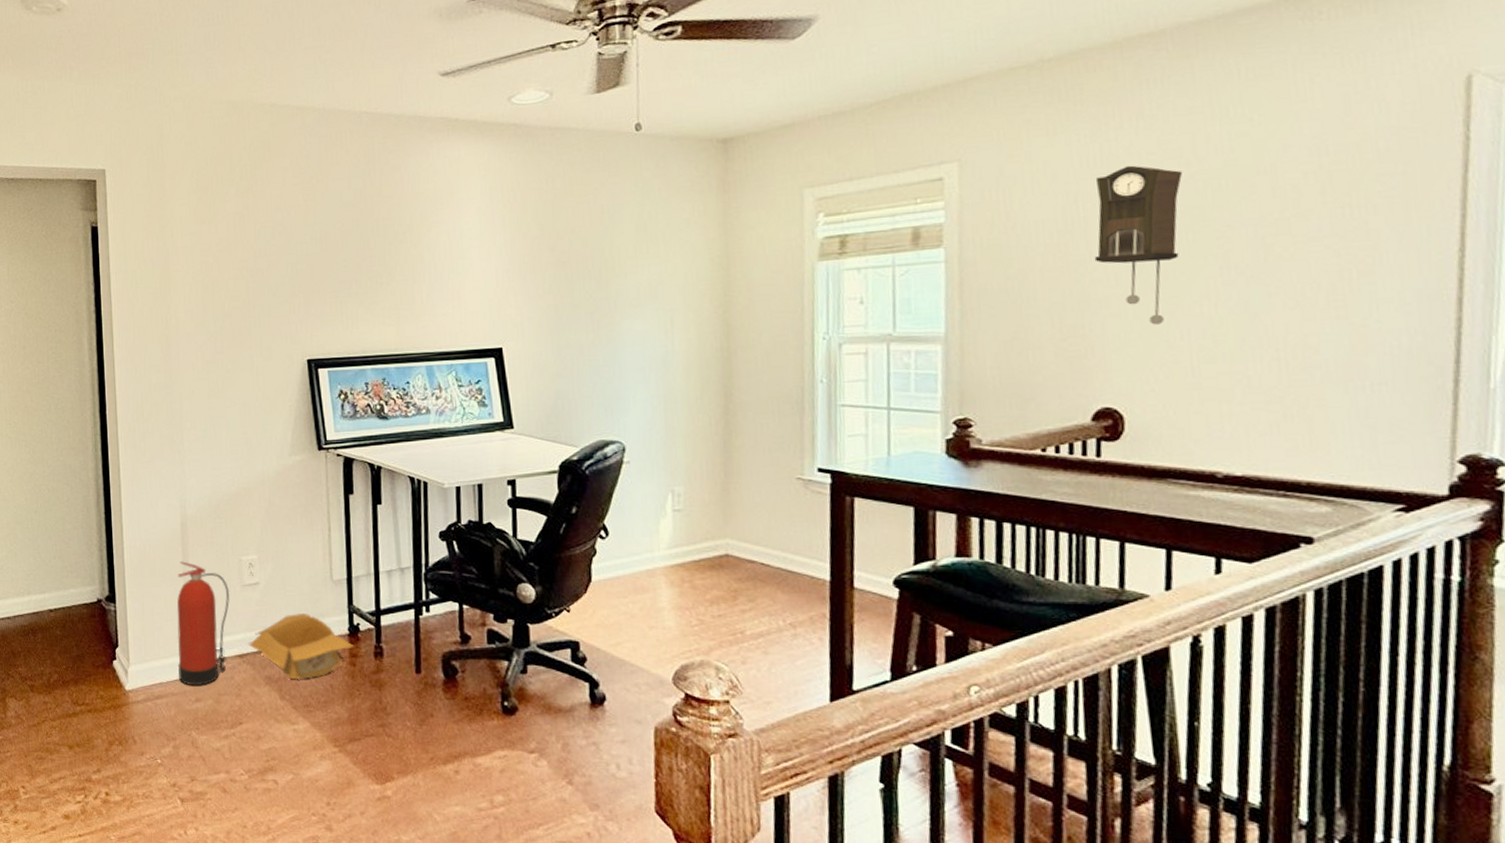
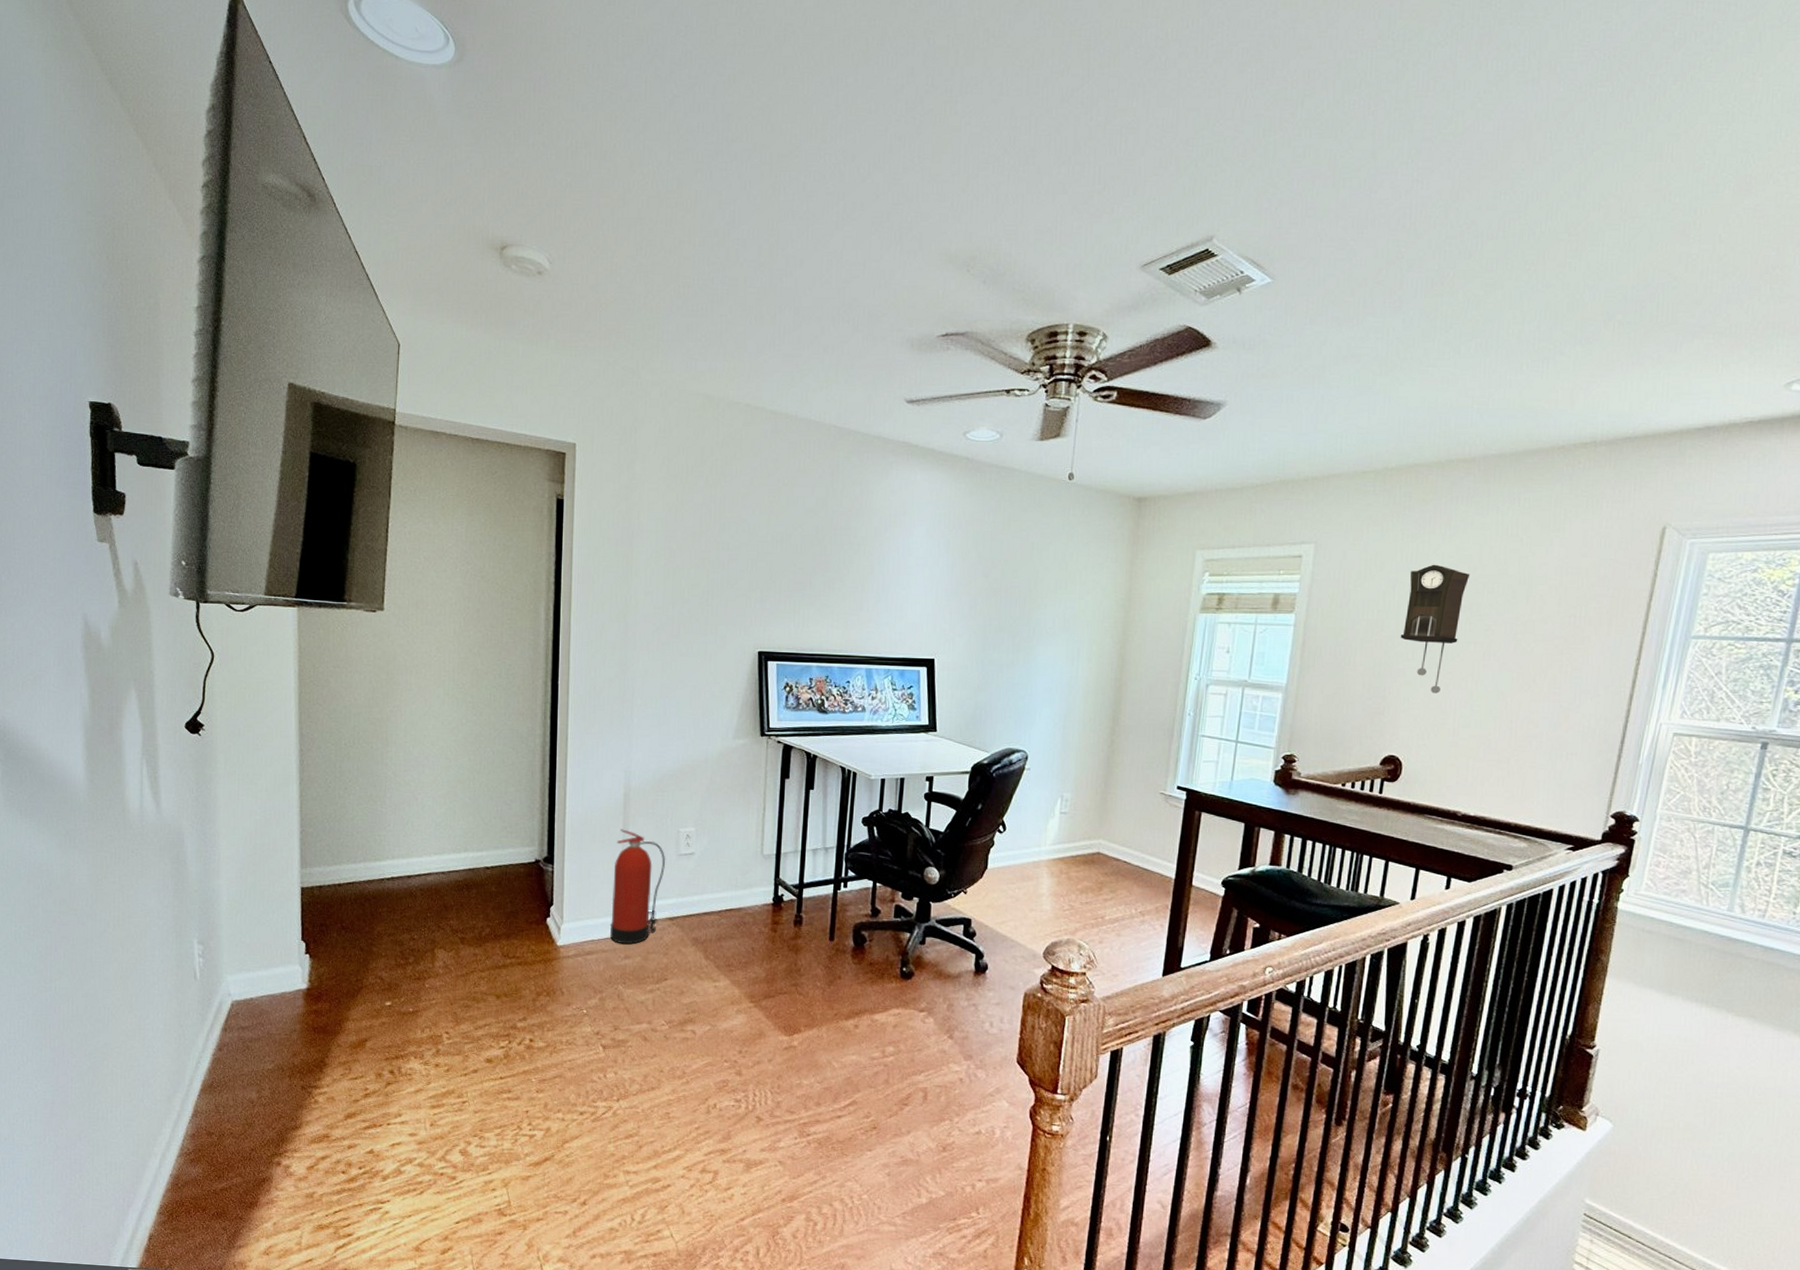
cardboard box: present [249,614,356,680] -> none [679,883,778,942]

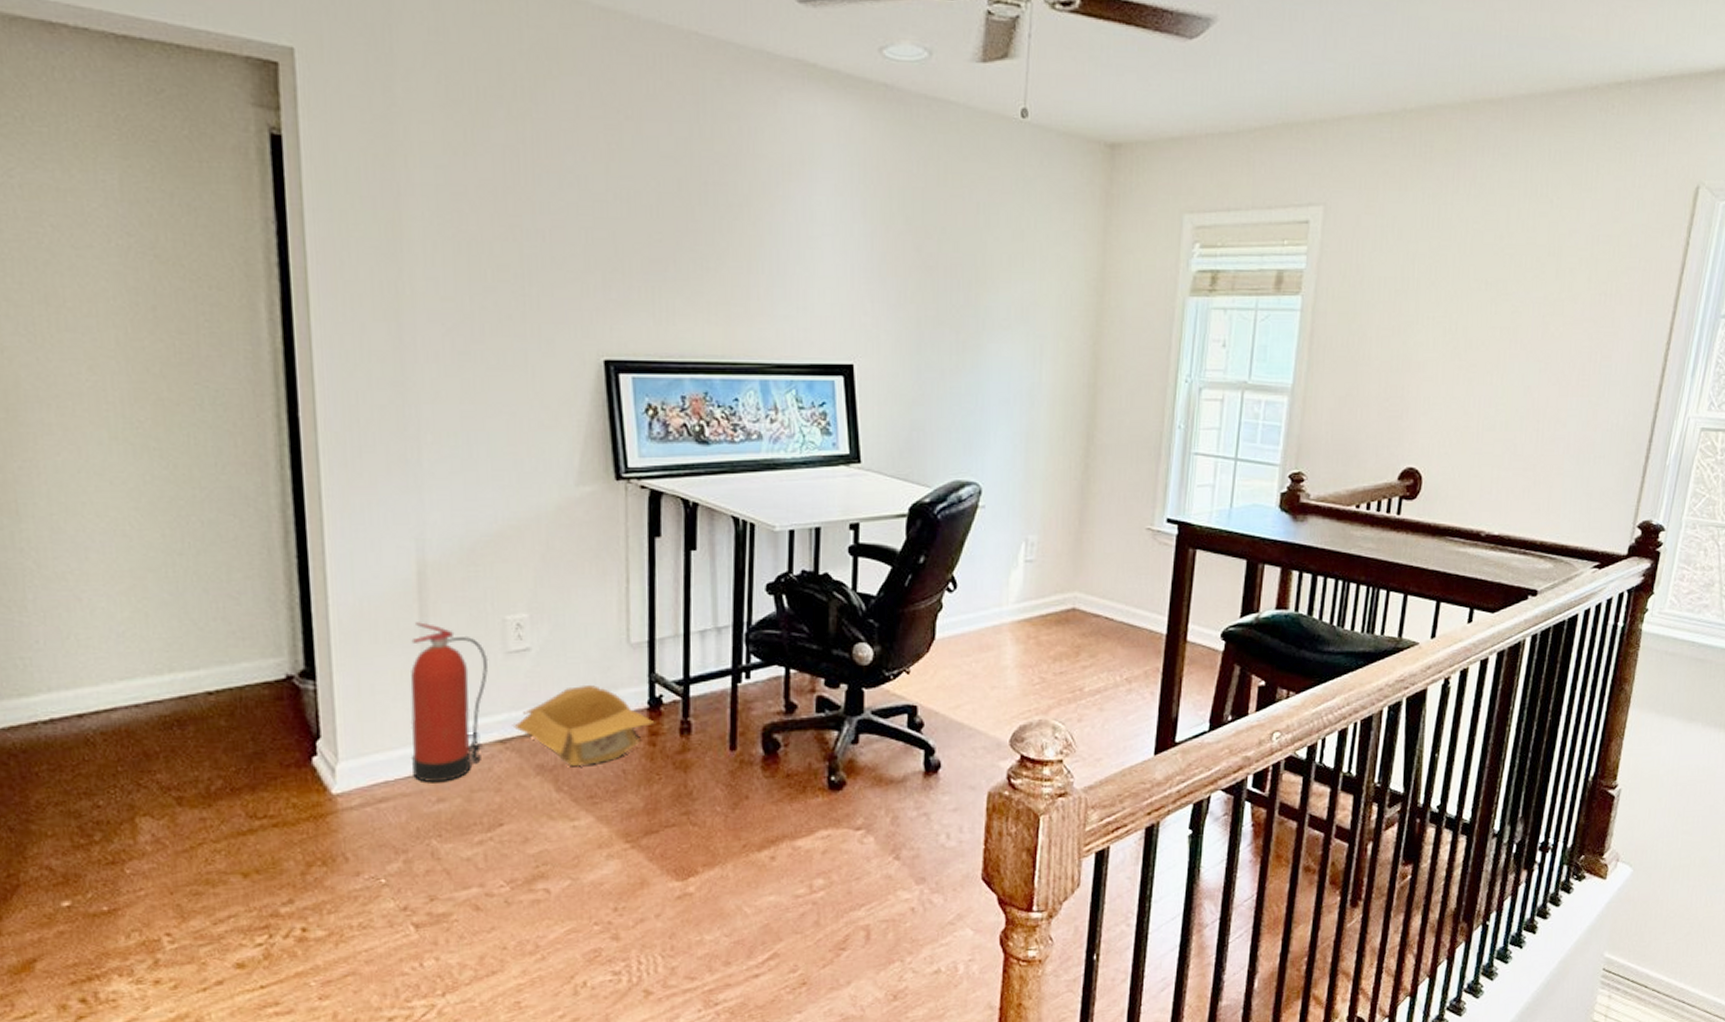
cardboard box: none [679,883,778,942] -> present [514,685,657,767]
pendulum clock: present [1400,564,1470,694] -> none [1420,231,1497,391]

